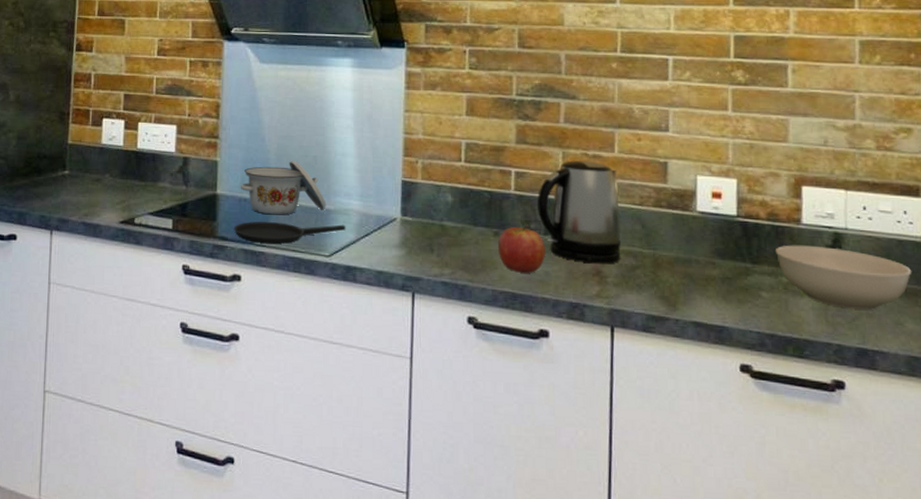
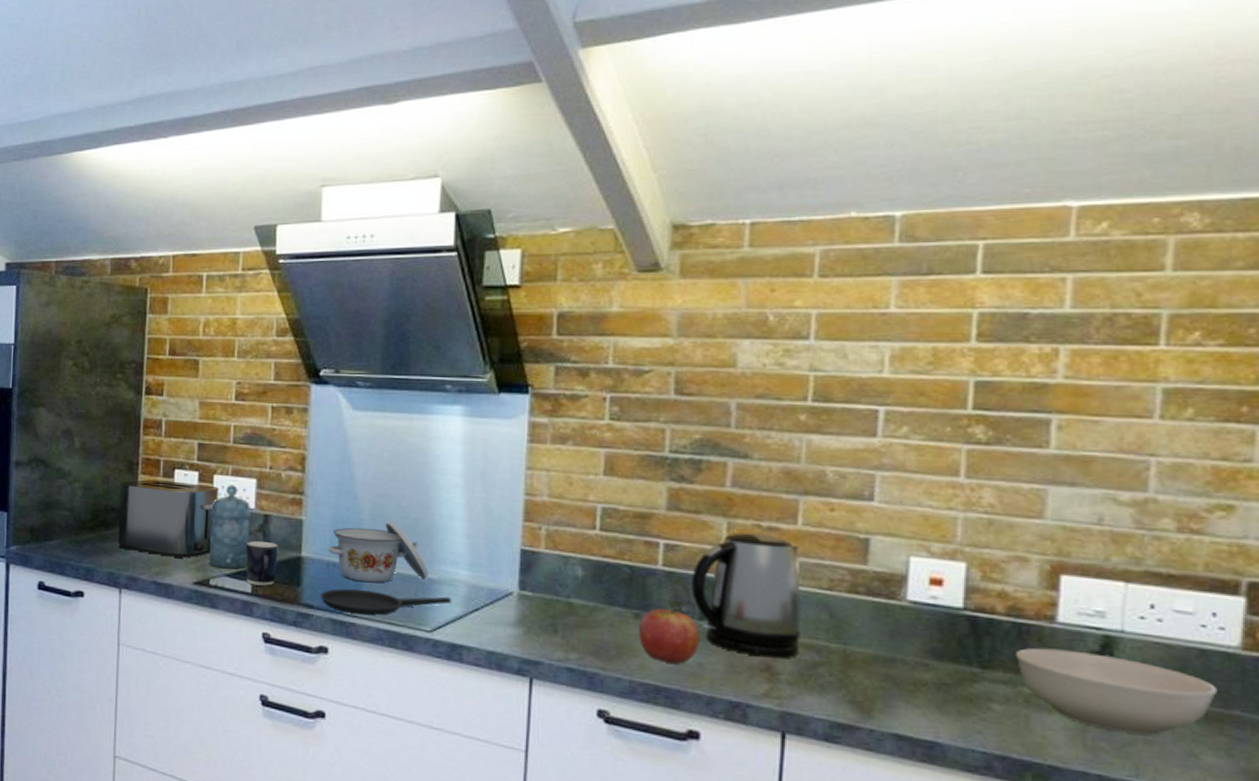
toaster: none [50,128,144,200] -> present [118,479,220,559]
canister: none [133,131,172,208] -> present [209,485,251,569]
mug: none [166,181,197,222] -> present [245,540,279,586]

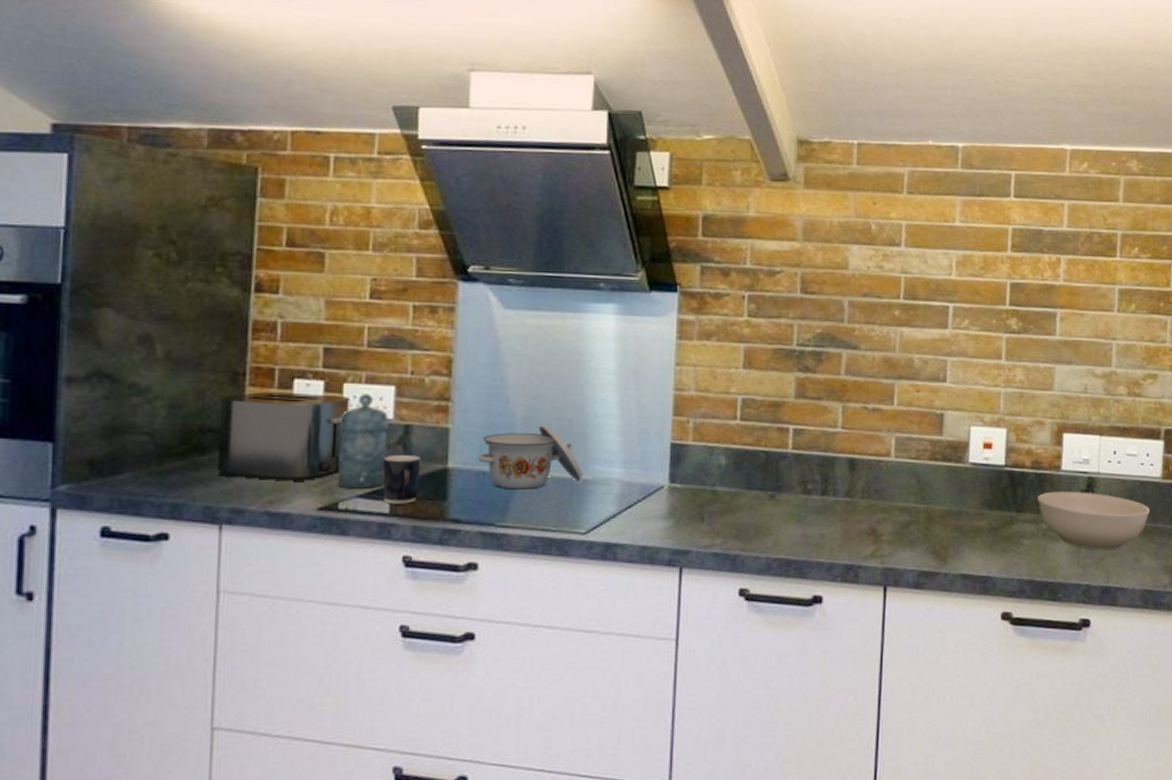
frying pan: present [320,589,451,615] -> none [468,496,606,523]
apple: present [638,606,699,664] -> none [772,485,821,537]
kettle: present [690,532,801,659] -> none [814,415,897,523]

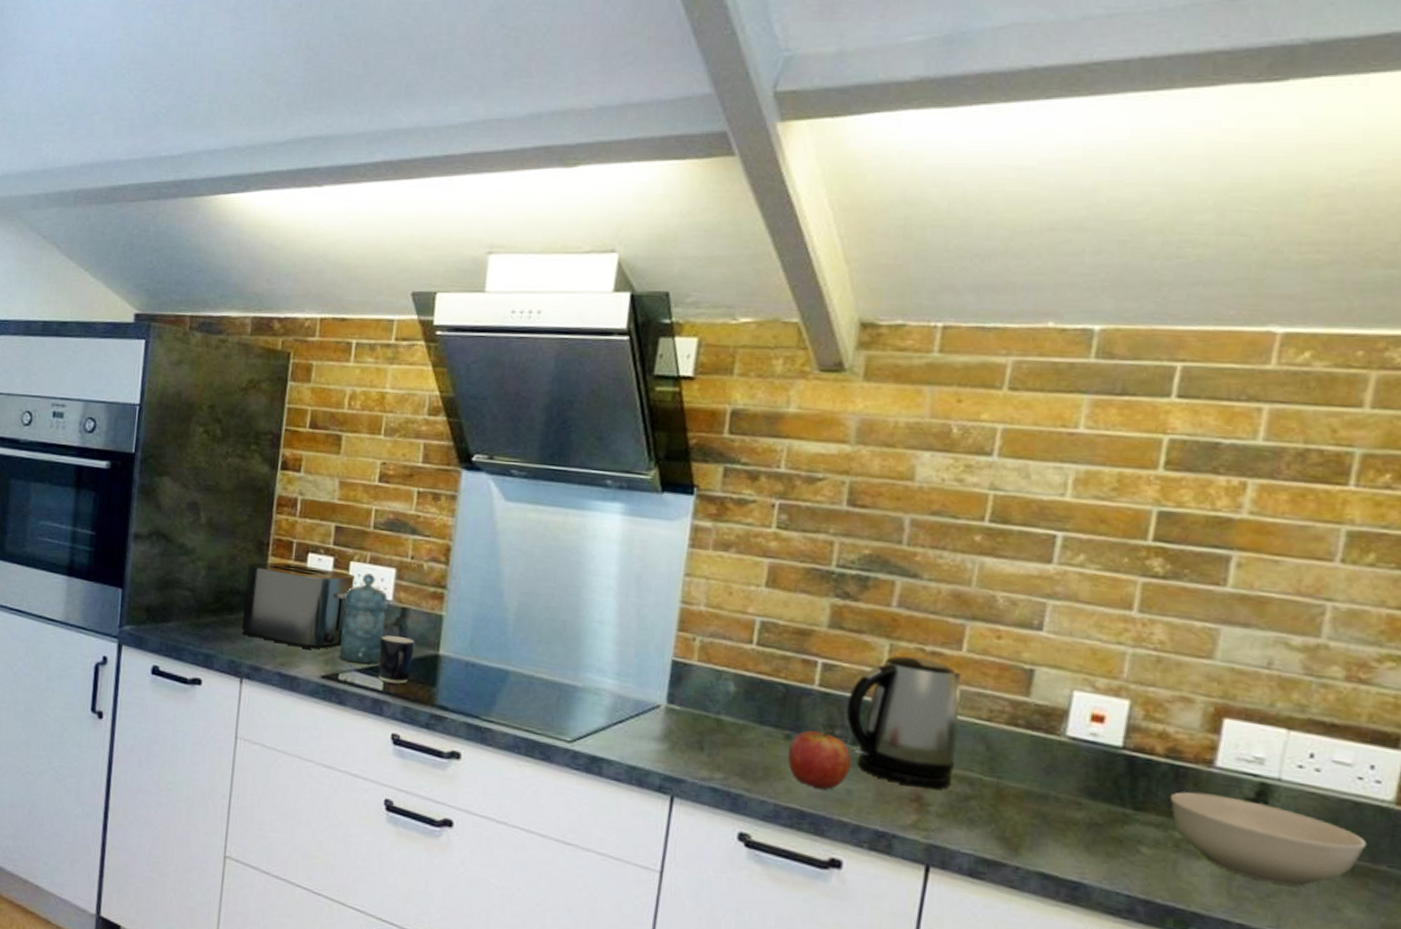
cooking pot: present [477,425,584,490] -> none [467,623,574,688]
apple: none [772,485,821,537] -> present [787,729,851,790]
kettle: none [814,415,897,523] -> present [846,655,962,789]

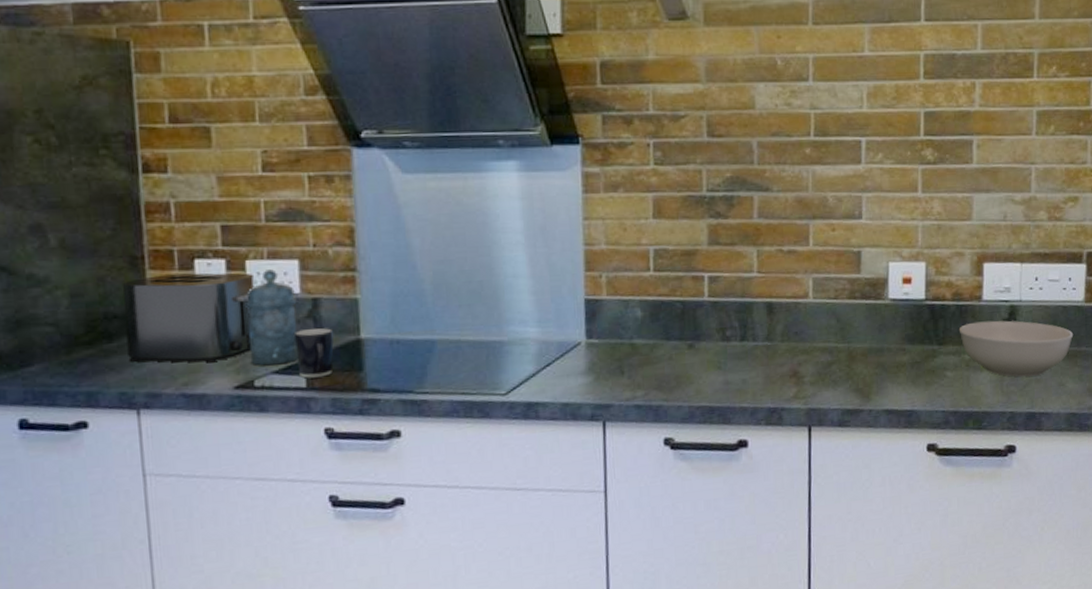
apple: present [787,729,851,790] -> none [692,332,742,385]
kettle: present [846,655,962,789] -> none [732,257,817,366]

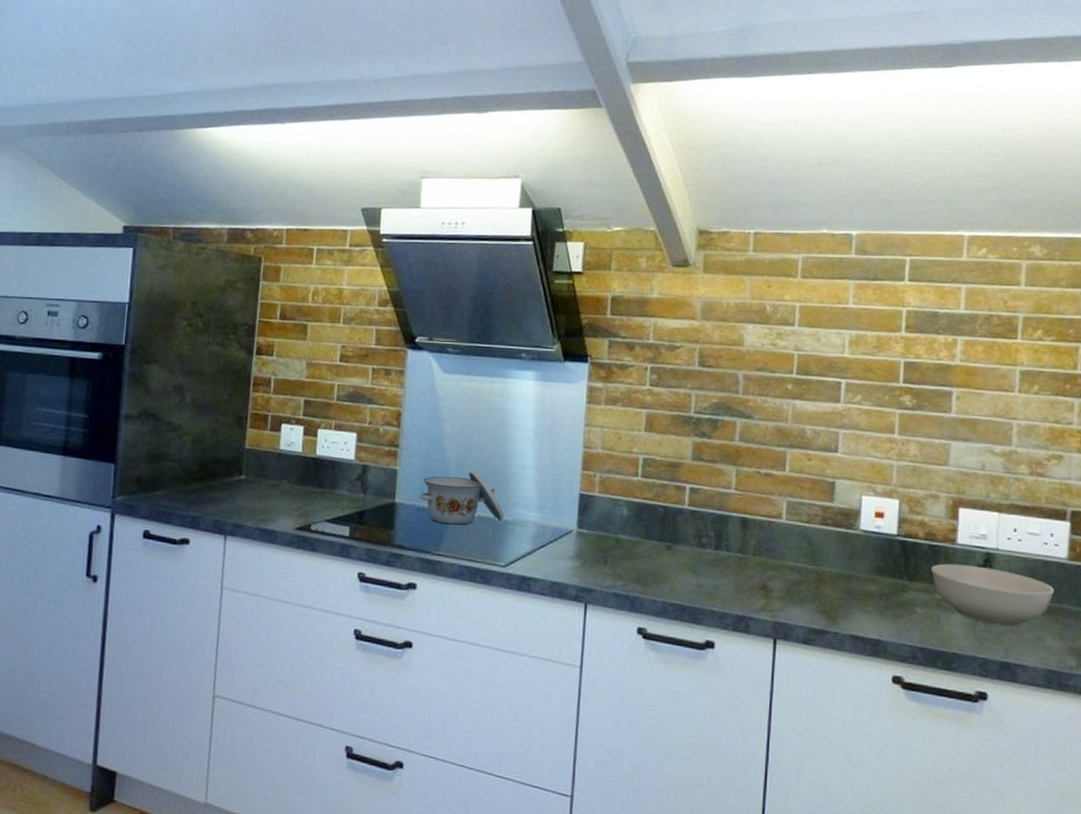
toaster: present [122,272,256,363] -> none [225,433,323,507]
canister: present [245,269,298,366] -> none [310,438,351,515]
mug: present [293,327,334,379] -> none [344,488,376,530]
cooking pot: none [389,289,499,356] -> present [418,471,504,525]

